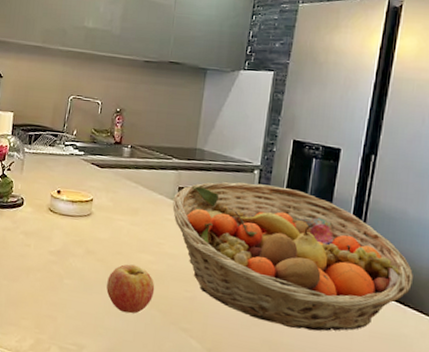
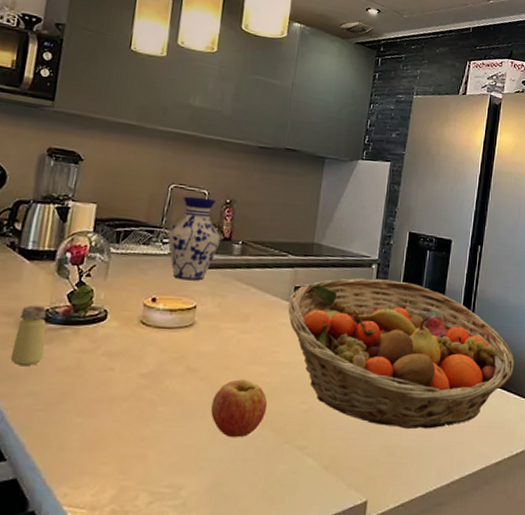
vase: none [69,105,113,178] -> present [167,196,221,281]

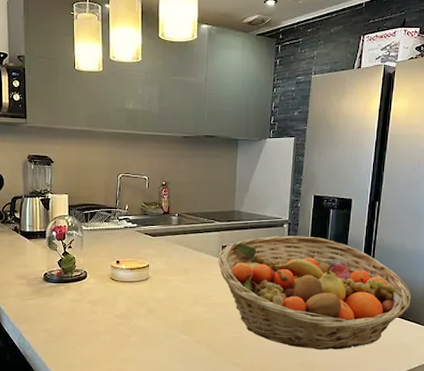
saltshaker: present [10,305,47,365] -> none [27,270,49,312]
vase: present [167,196,221,281] -> none [122,182,161,246]
fruit: present [211,379,268,438] -> none [168,317,209,358]

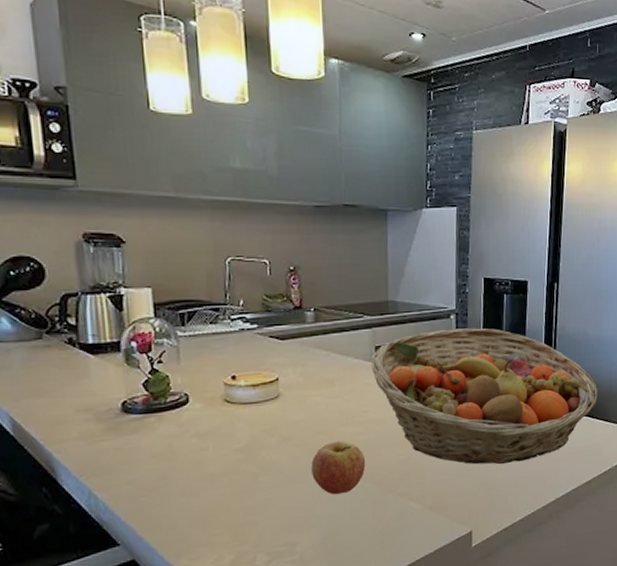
fruit: none [168,317,209,358] -> present [311,441,366,495]

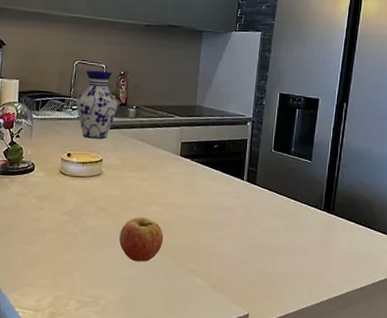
vase: none [235,267,291,354] -> present [76,70,118,139]
fruit basket: present [371,328,599,465] -> none [176,134,379,259]

